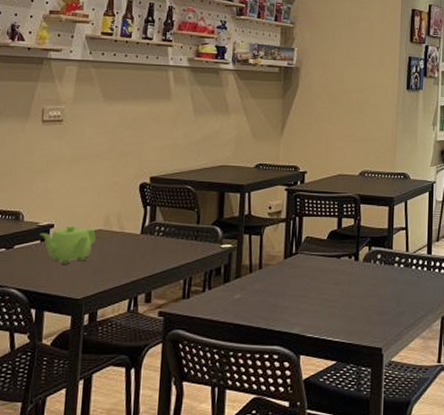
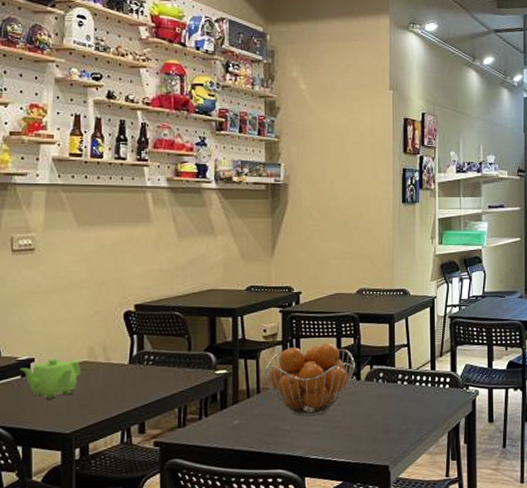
fruit basket: none [267,223,354,294] -> present [264,343,355,417]

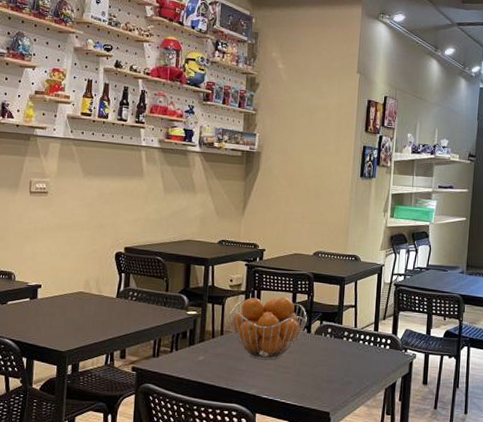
teapot: present [20,358,80,399] -> none [29,286,77,321]

